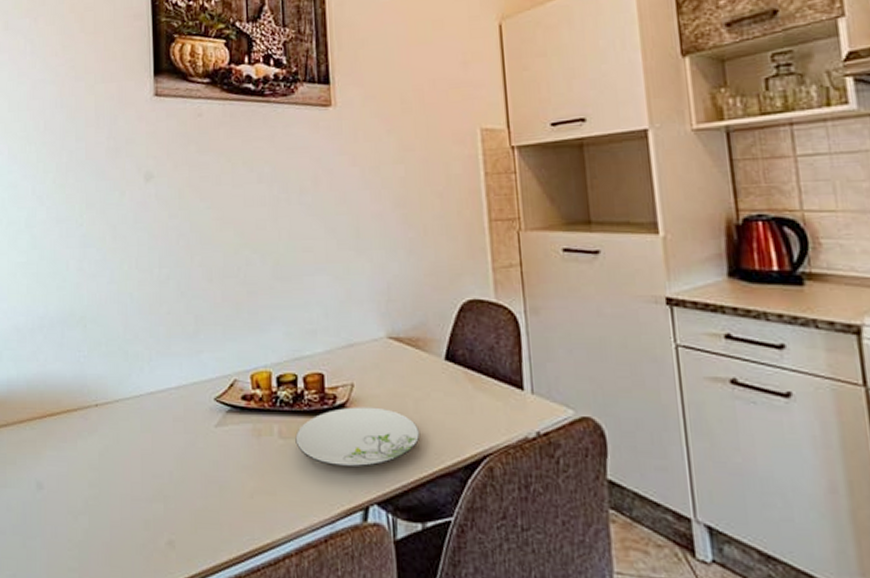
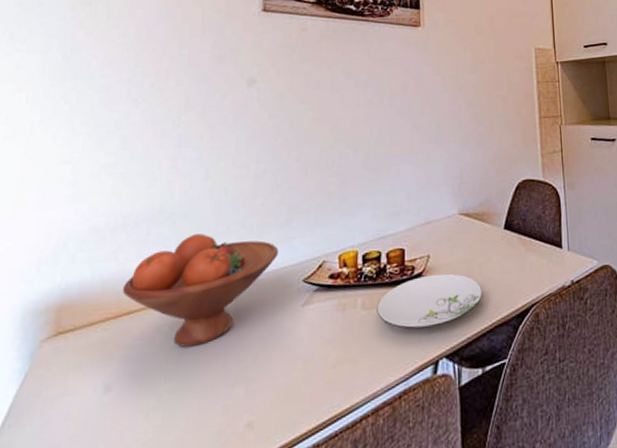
fruit bowl: none [44,340,188,455] -> present [122,234,279,347]

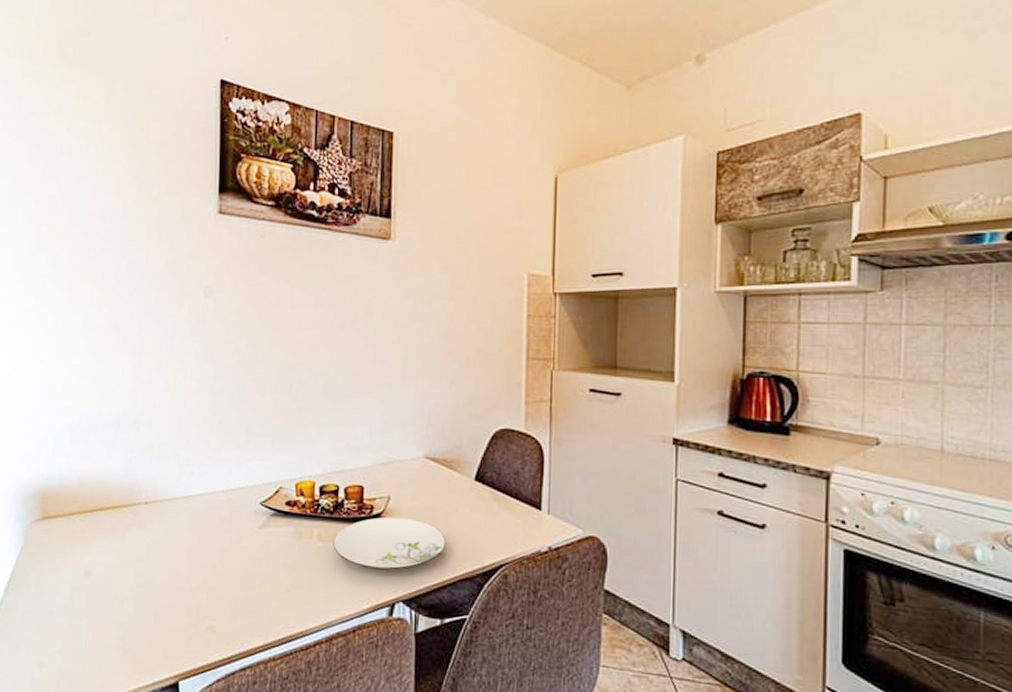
fruit bowl: present [122,234,279,347] -> none [95,443,237,549]

